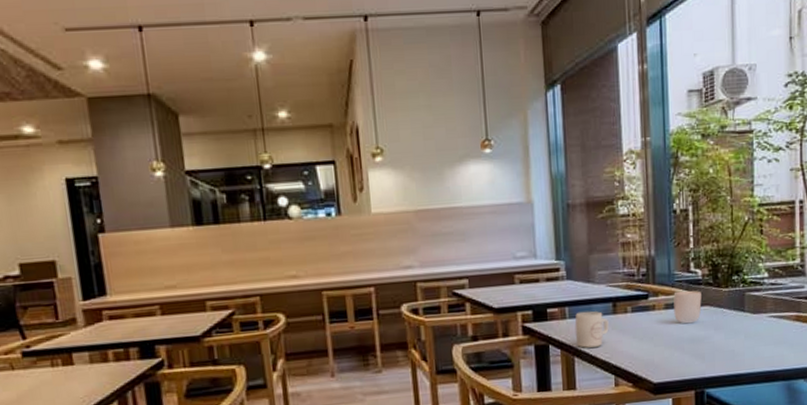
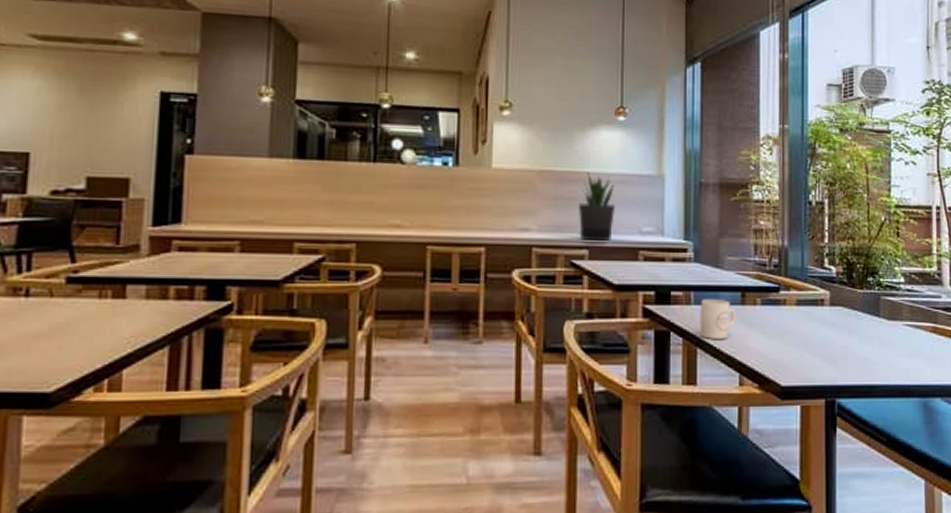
planter: none [455,206,489,271] -> present [579,171,615,241]
cup: present [673,290,702,324] -> none [806,287,835,324]

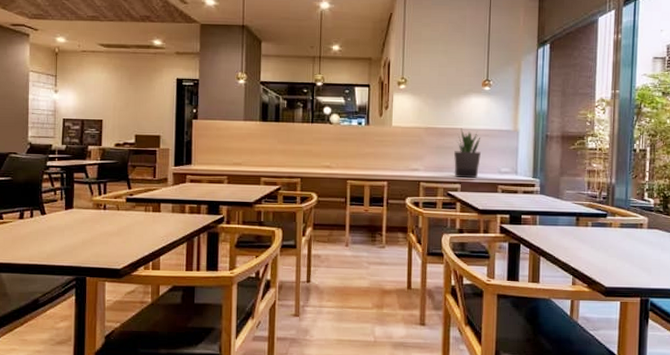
mug: present [699,298,736,339] -> none [543,221,572,251]

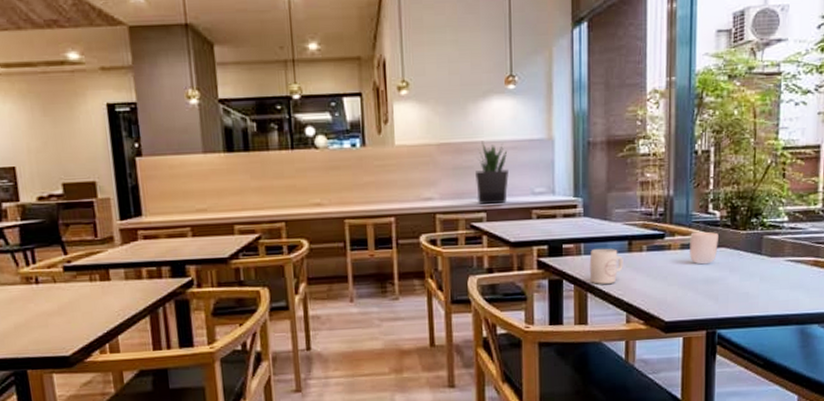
mug: none [543,221,572,251] -> present [589,248,623,284]
cup: none [628,214,652,242] -> present [690,231,719,265]

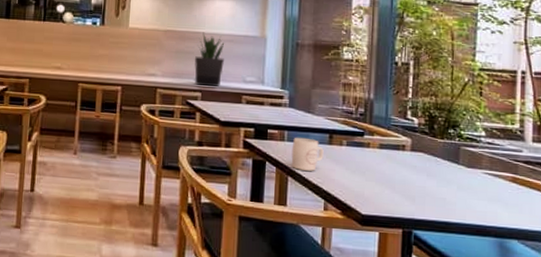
cup: present [690,231,719,265] -> none [388,134,416,166]

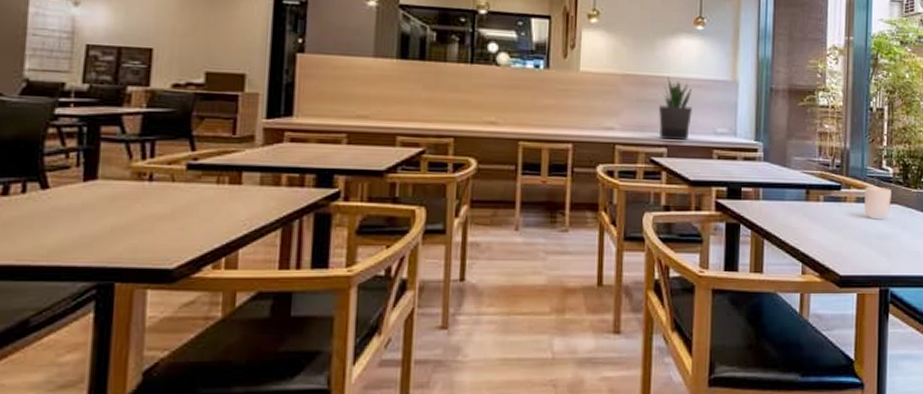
mug: present [291,137,324,171] -> none [767,194,801,232]
cup: none [388,134,416,166] -> present [864,186,891,220]

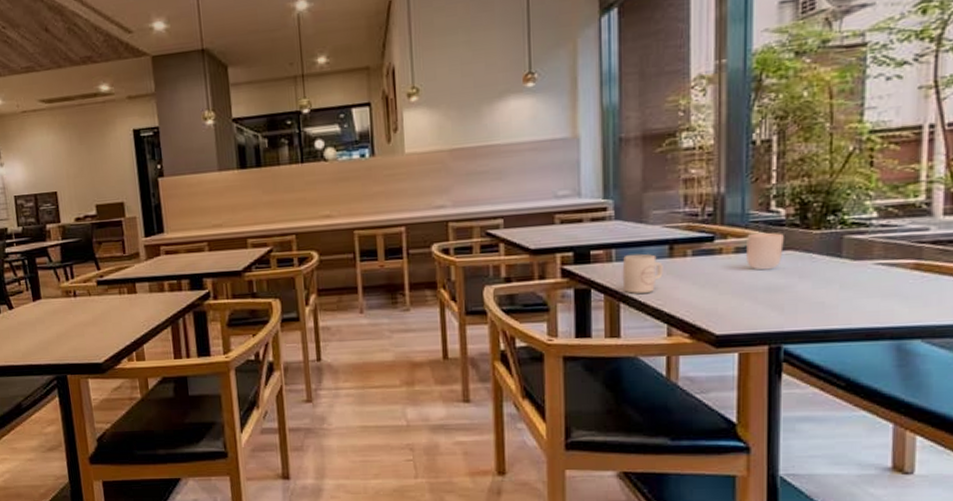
planter: present [658,76,693,140] -> none [491,143,528,210]
mug: none [767,194,801,232] -> present [622,253,663,294]

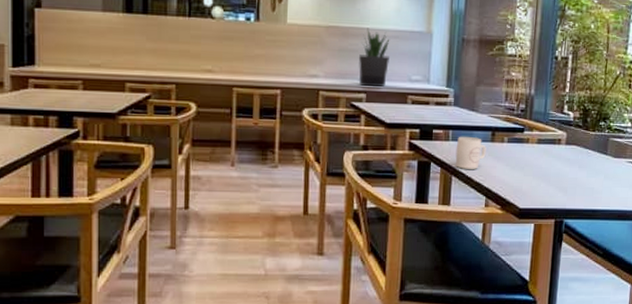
planter: none [491,143,528,210] -> present [358,27,390,87]
cup: present [746,232,784,271] -> none [545,129,571,159]

